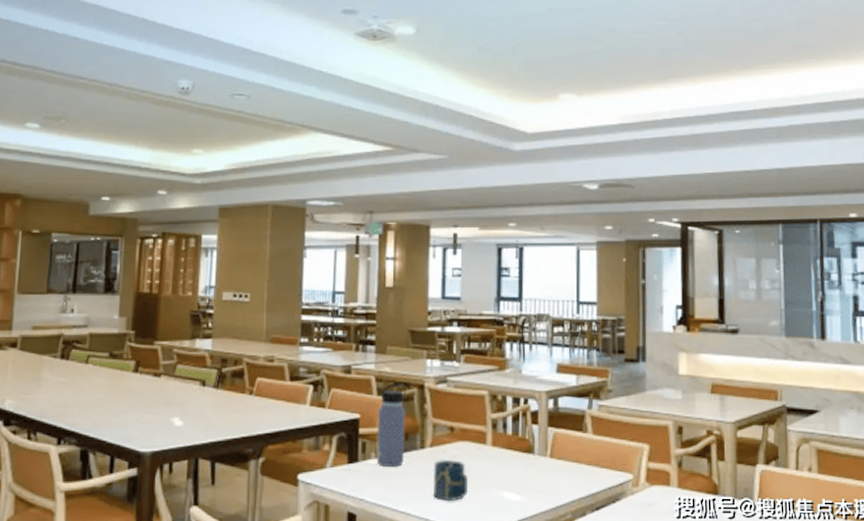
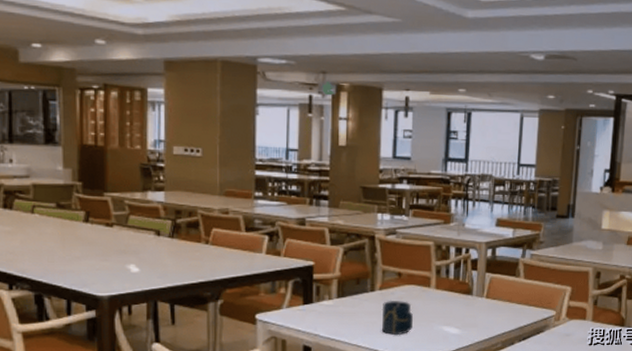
water bottle: present [376,382,407,467] -> none [330,234,358,307]

